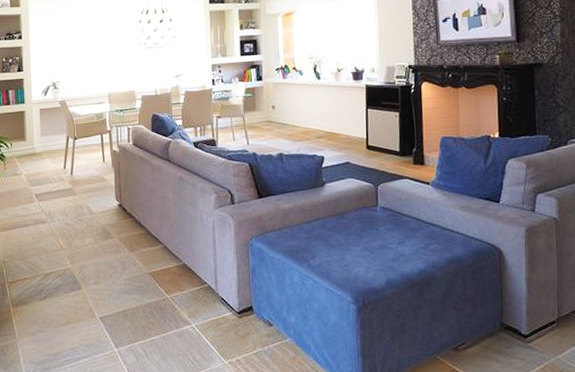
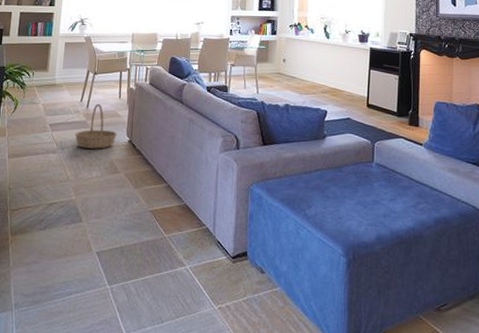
basket: none [62,169,106,216] -> present [74,103,118,149]

